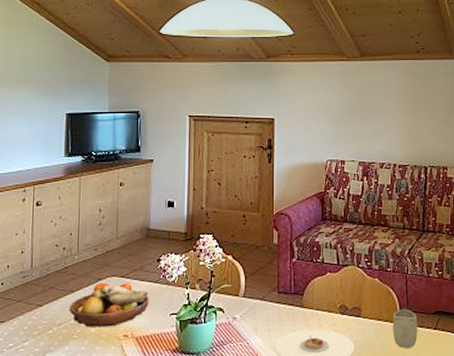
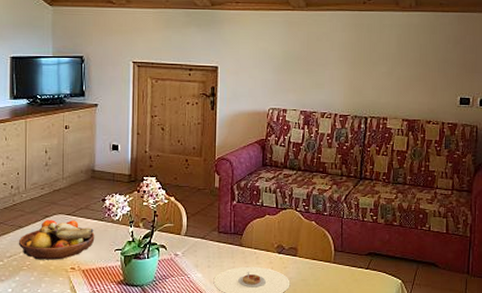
cup: present [392,309,418,348] -> none [326,250,351,285]

